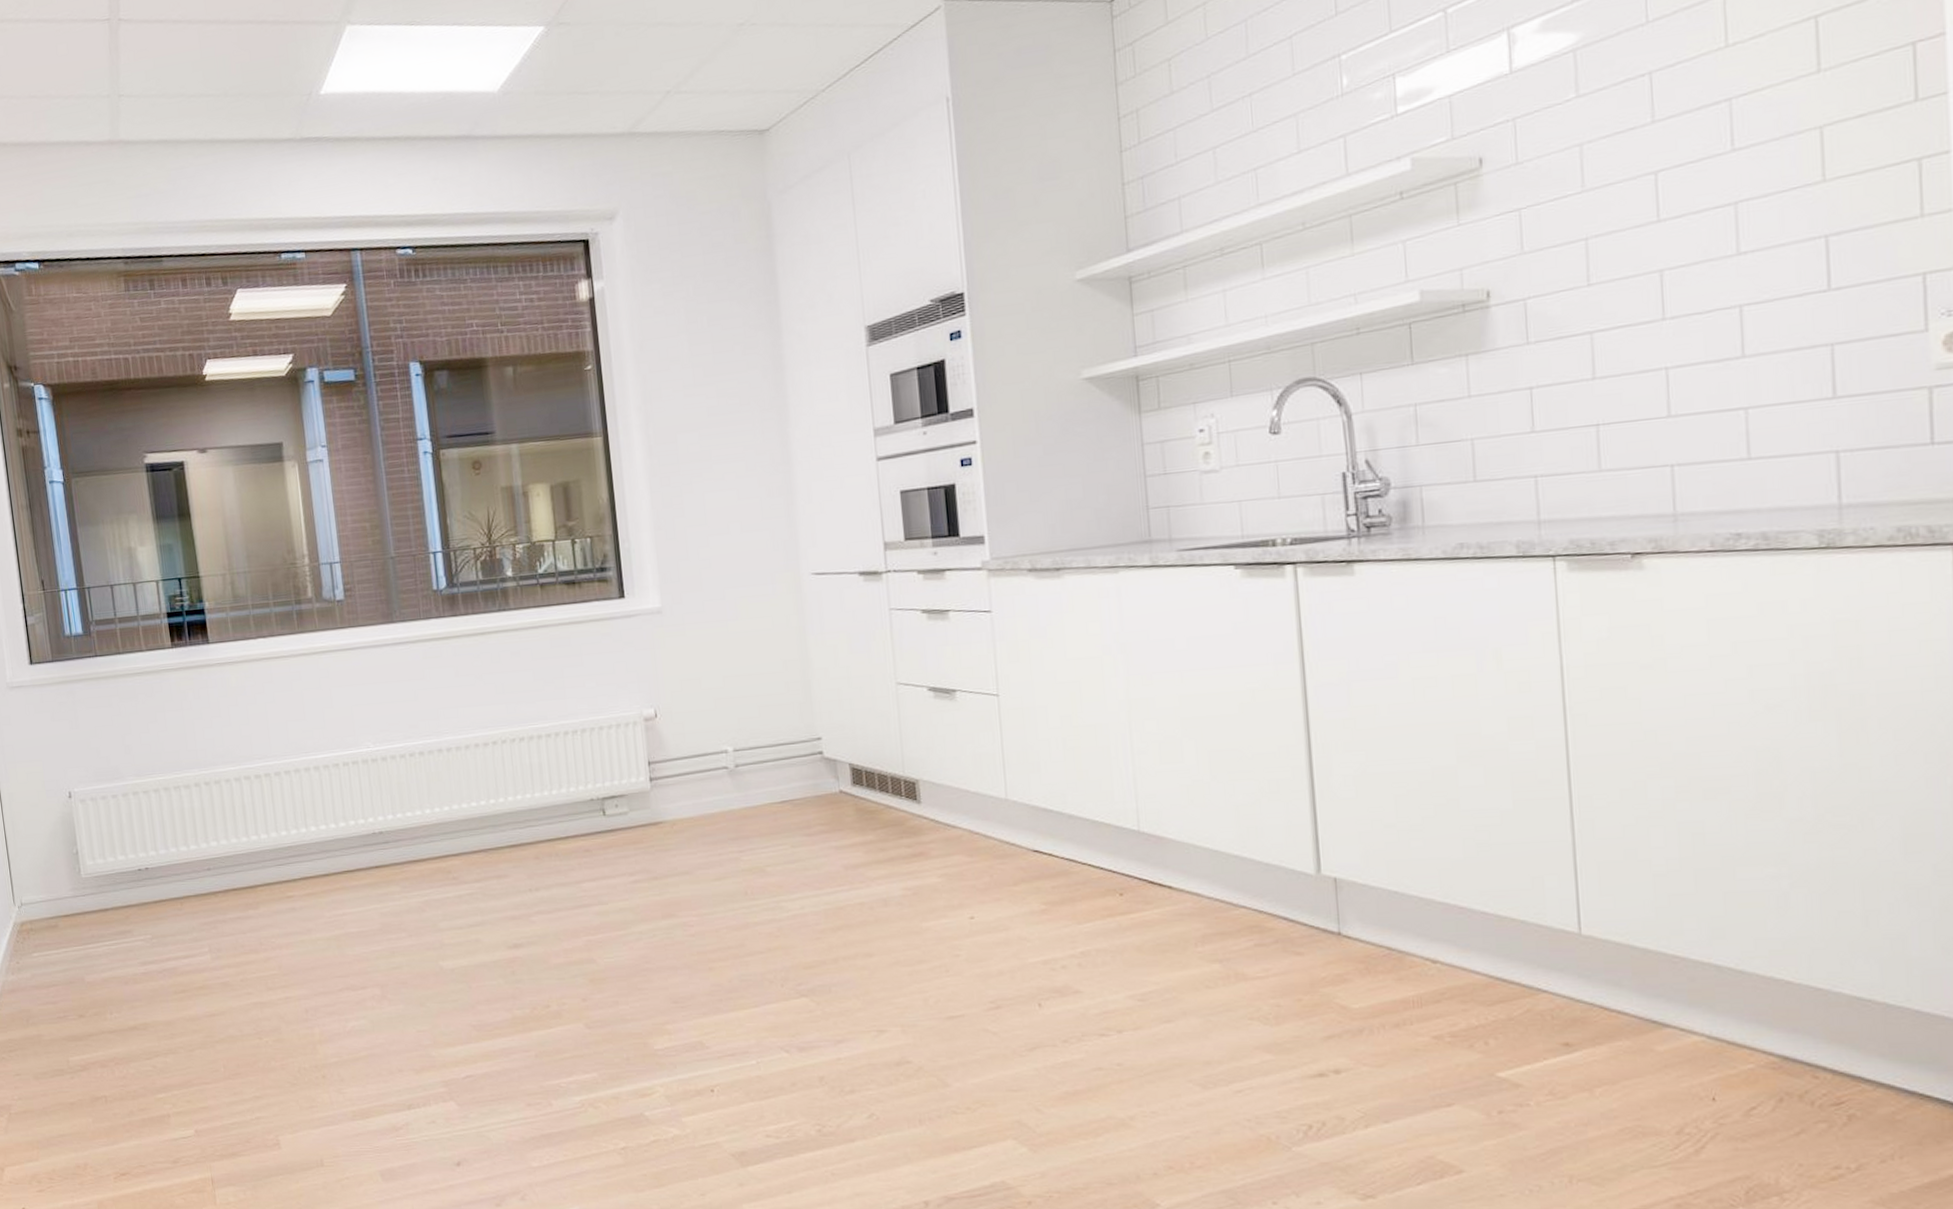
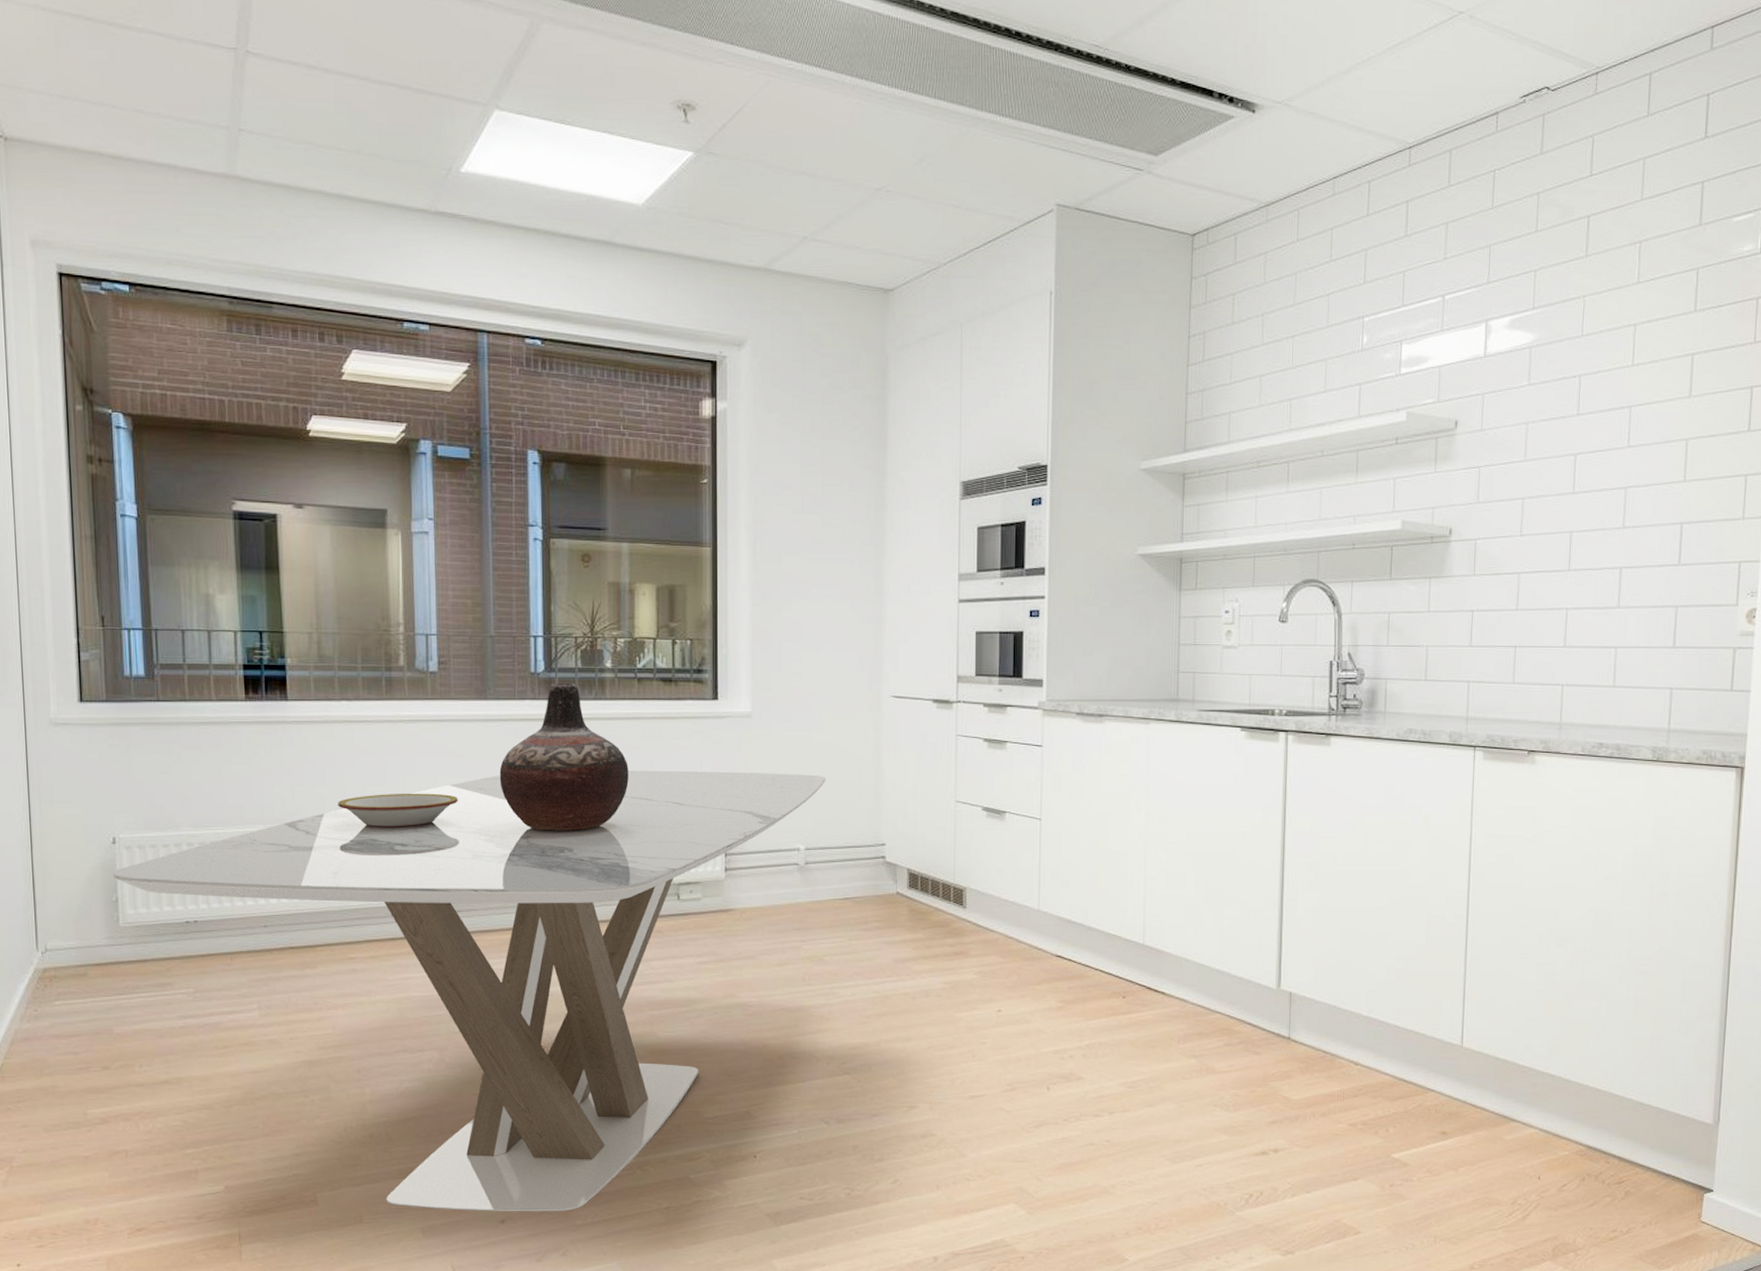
dining table: none [71,668,749,1154] -> present [112,770,826,1212]
bowl: none [263,723,376,764] -> present [338,793,458,828]
vase: none [412,597,542,753] -> present [499,684,629,831]

